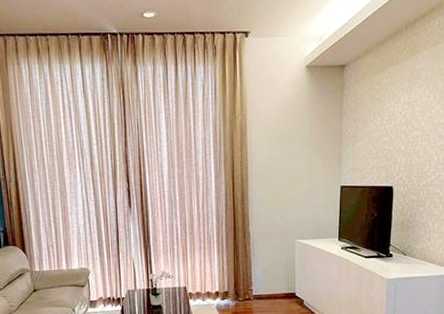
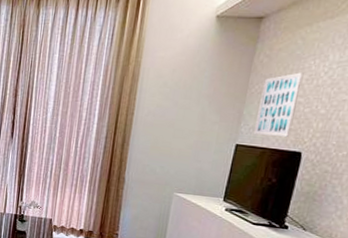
wall art: none [353,114,384,175] -> present [253,72,304,137]

